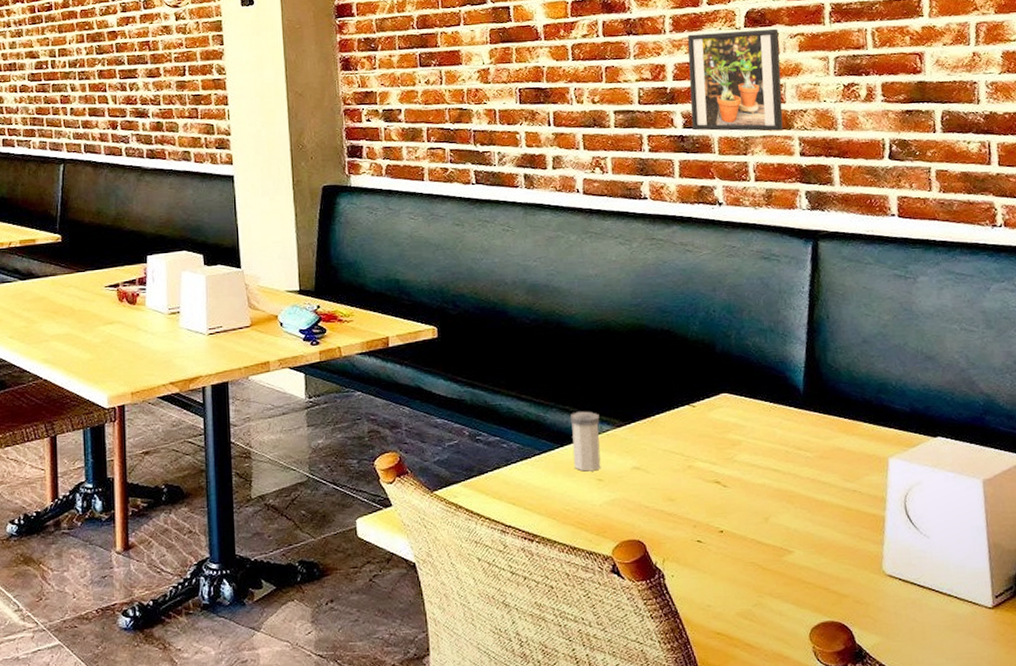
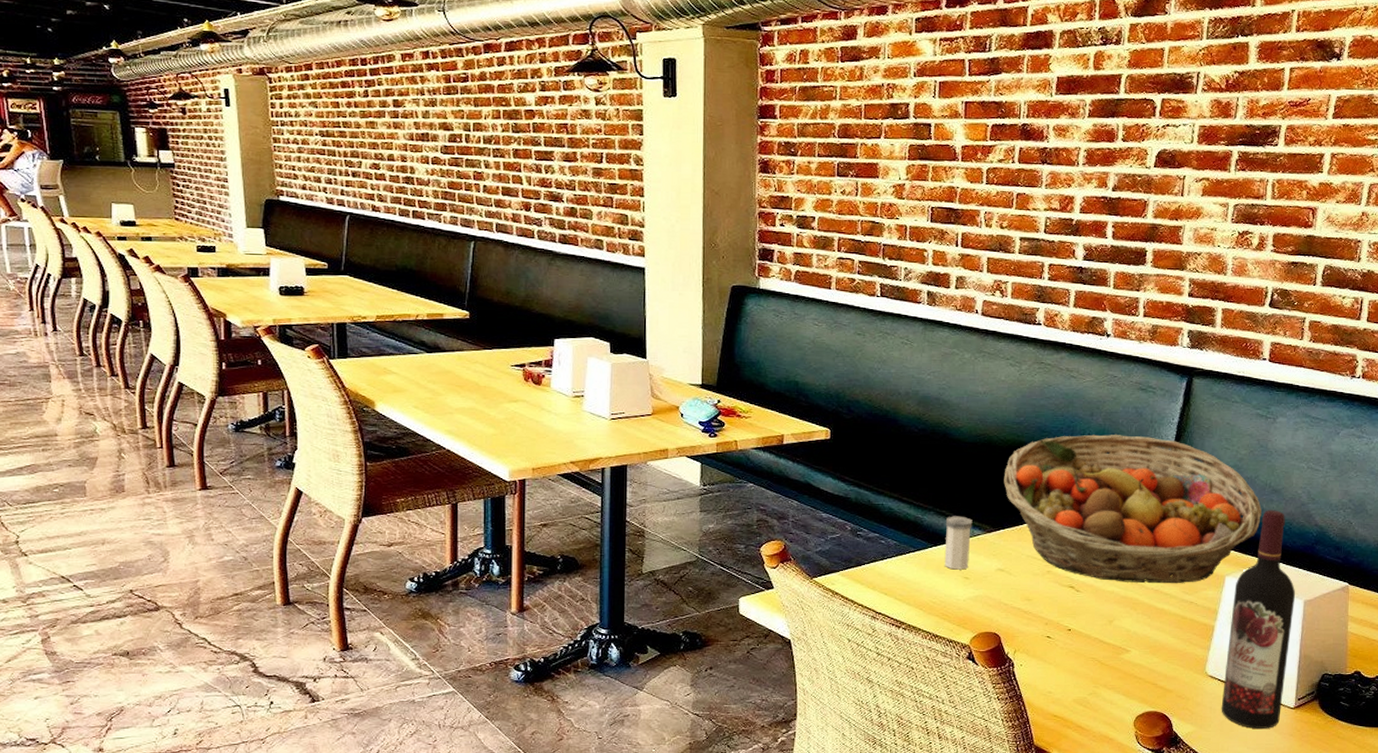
fruit basket: none [627,308,918,473] -> present [1003,434,1263,584]
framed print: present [687,28,783,131] -> none [1092,169,1186,271]
wine bottle: none [900,379,978,635] -> present [1221,510,1296,728]

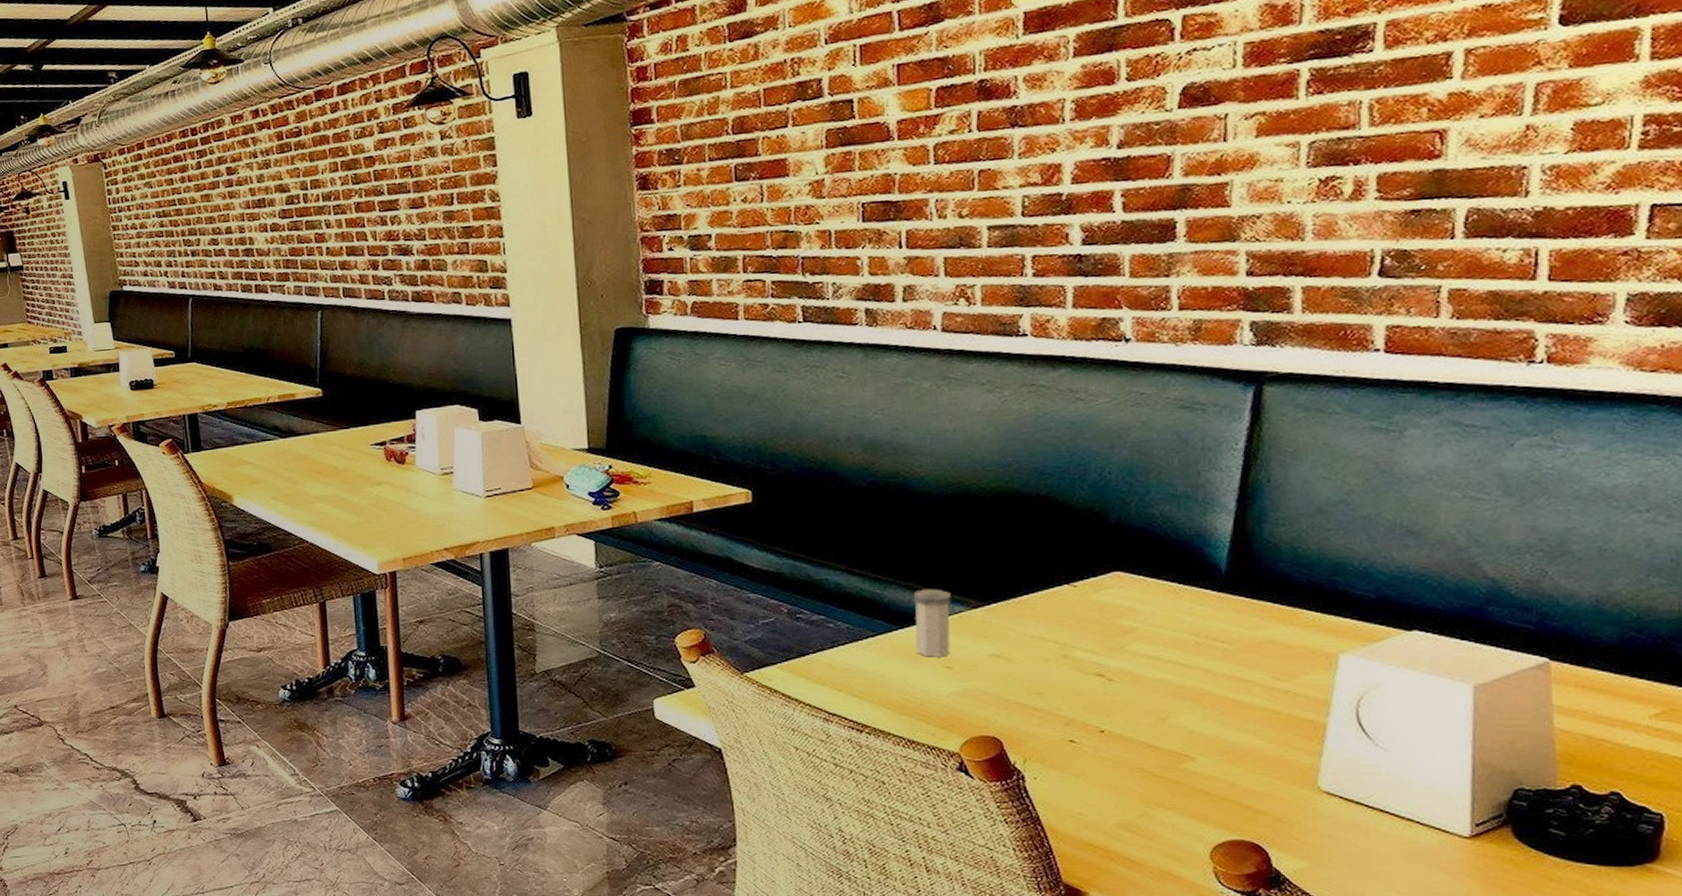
fruit basket: present [1003,434,1263,584] -> none [990,470,1392,667]
wine bottle: present [1221,510,1296,728] -> none [1347,559,1459,866]

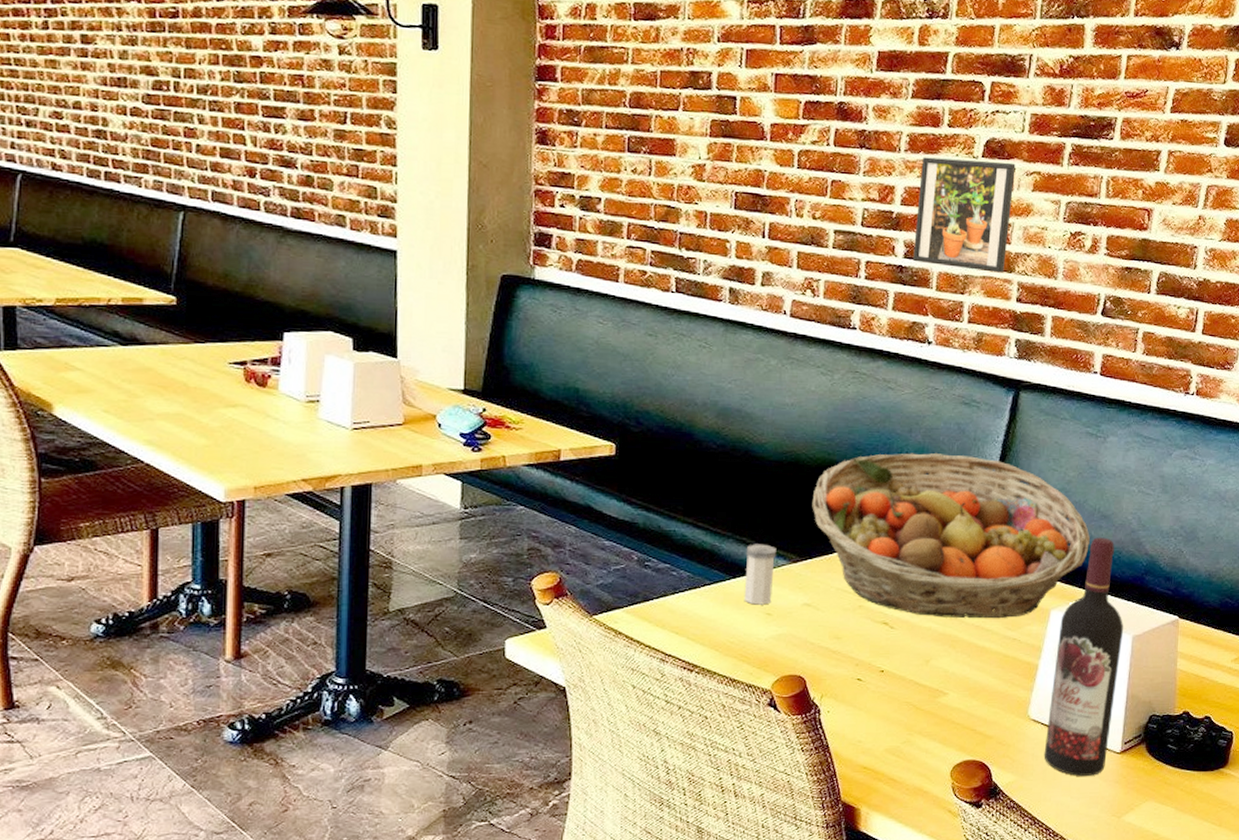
fruit basket: none [990,470,1392,667] -> present [812,453,1091,619]
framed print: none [1094,107,1228,248] -> present [913,157,1016,273]
wine bottle: none [1347,559,1459,866] -> present [1044,537,1124,776]

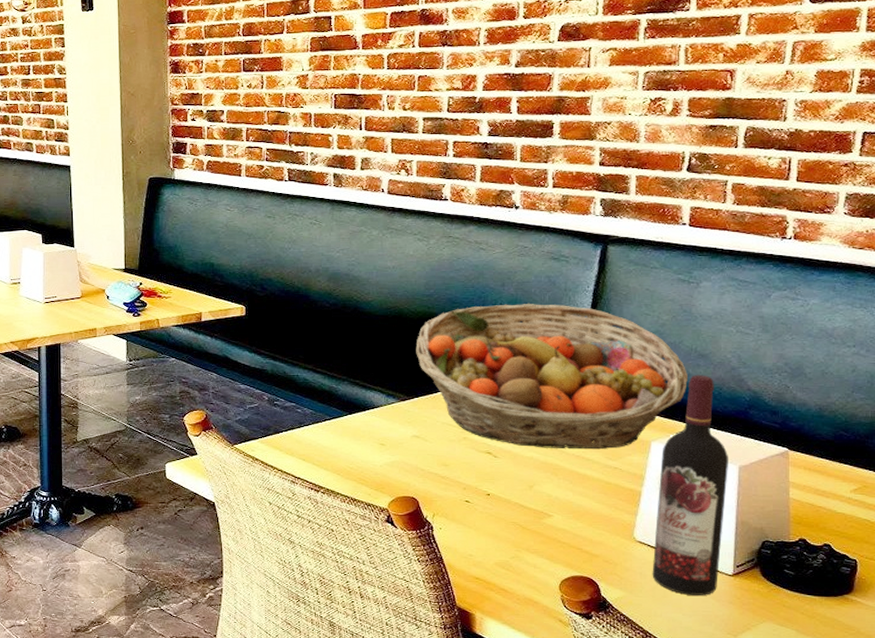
salt shaker: present [744,544,777,605] -> none [359,385,386,437]
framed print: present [913,157,1016,273] -> none [497,43,591,141]

